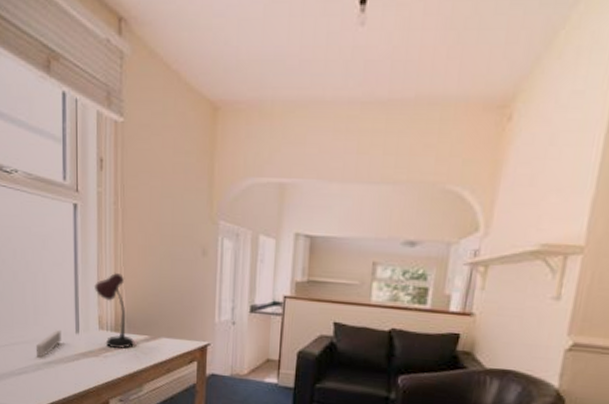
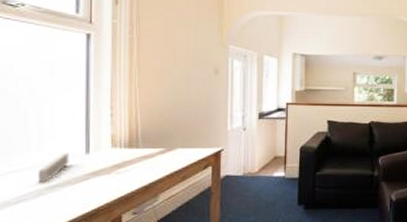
desk lamp: present [93,272,135,349] -> none [106,93,150,163]

